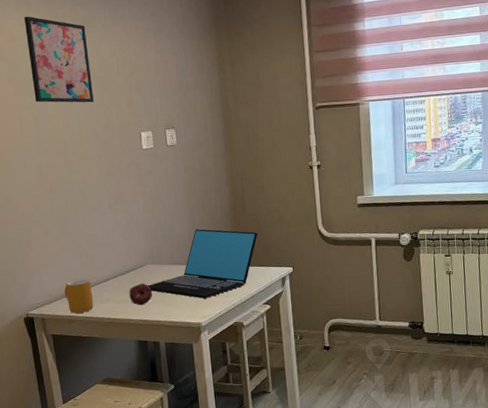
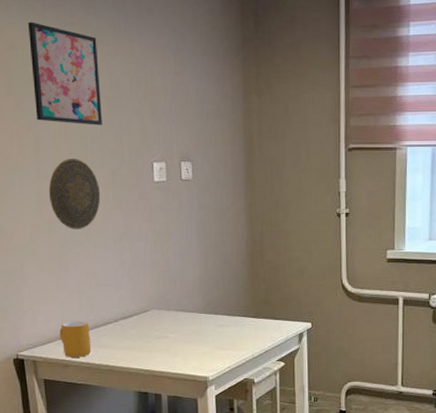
decorative plate: none [48,133,96,197] -> present [48,159,101,229]
apple: present [129,284,152,306] -> none [131,330,156,354]
laptop: present [148,229,258,299] -> none [152,274,276,351]

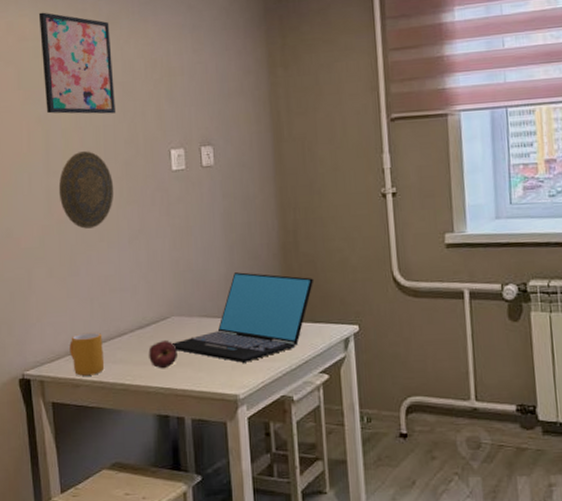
apple: none [131,330,156,354] -> present [148,341,177,369]
laptop: none [152,274,276,351] -> present [173,272,314,363]

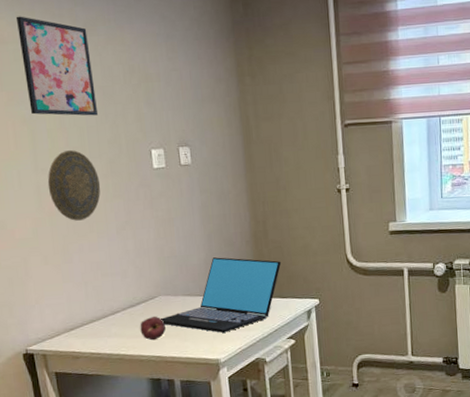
mug: present [69,332,105,376] -> none [68,311,101,349]

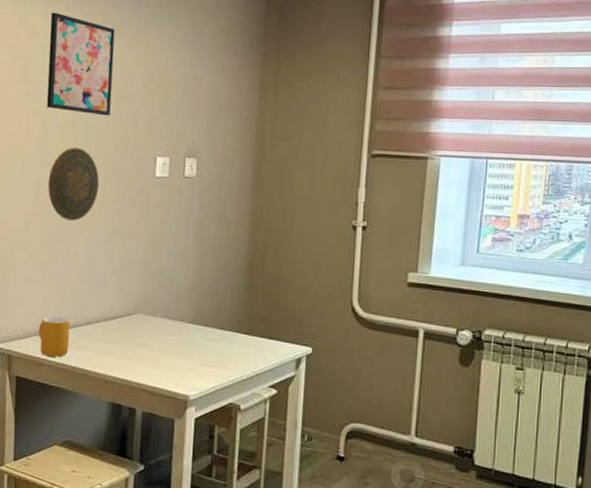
mug: none [68,311,101,349] -> present [38,316,71,357]
apple: present [140,317,166,341] -> none [110,335,138,361]
laptop: present [161,257,282,333] -> none [134,281,276,367]

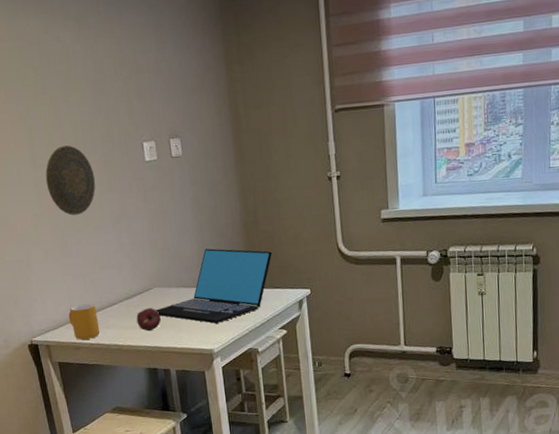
wall art: present [46,12,116,116] -> none [10,12,92,112]
apple: none [110,335,138,361] -> present [136,308,161,332]
laptop: none [134,281,276,367] -> present [156,248,273,324]

